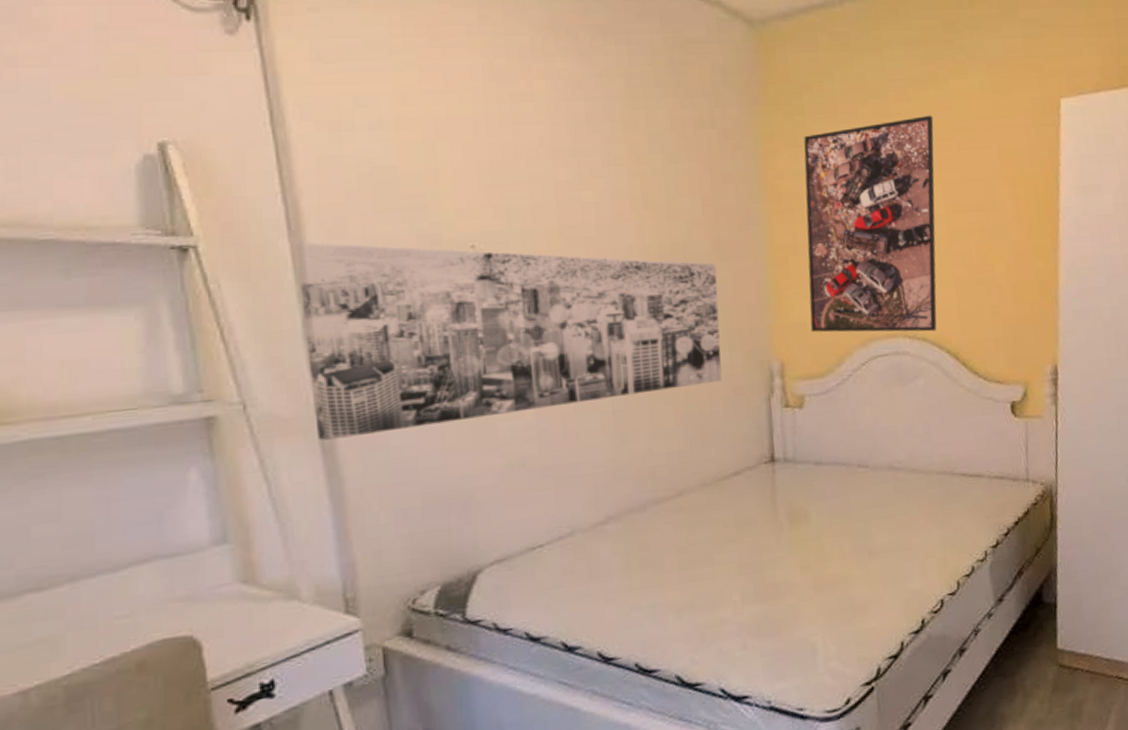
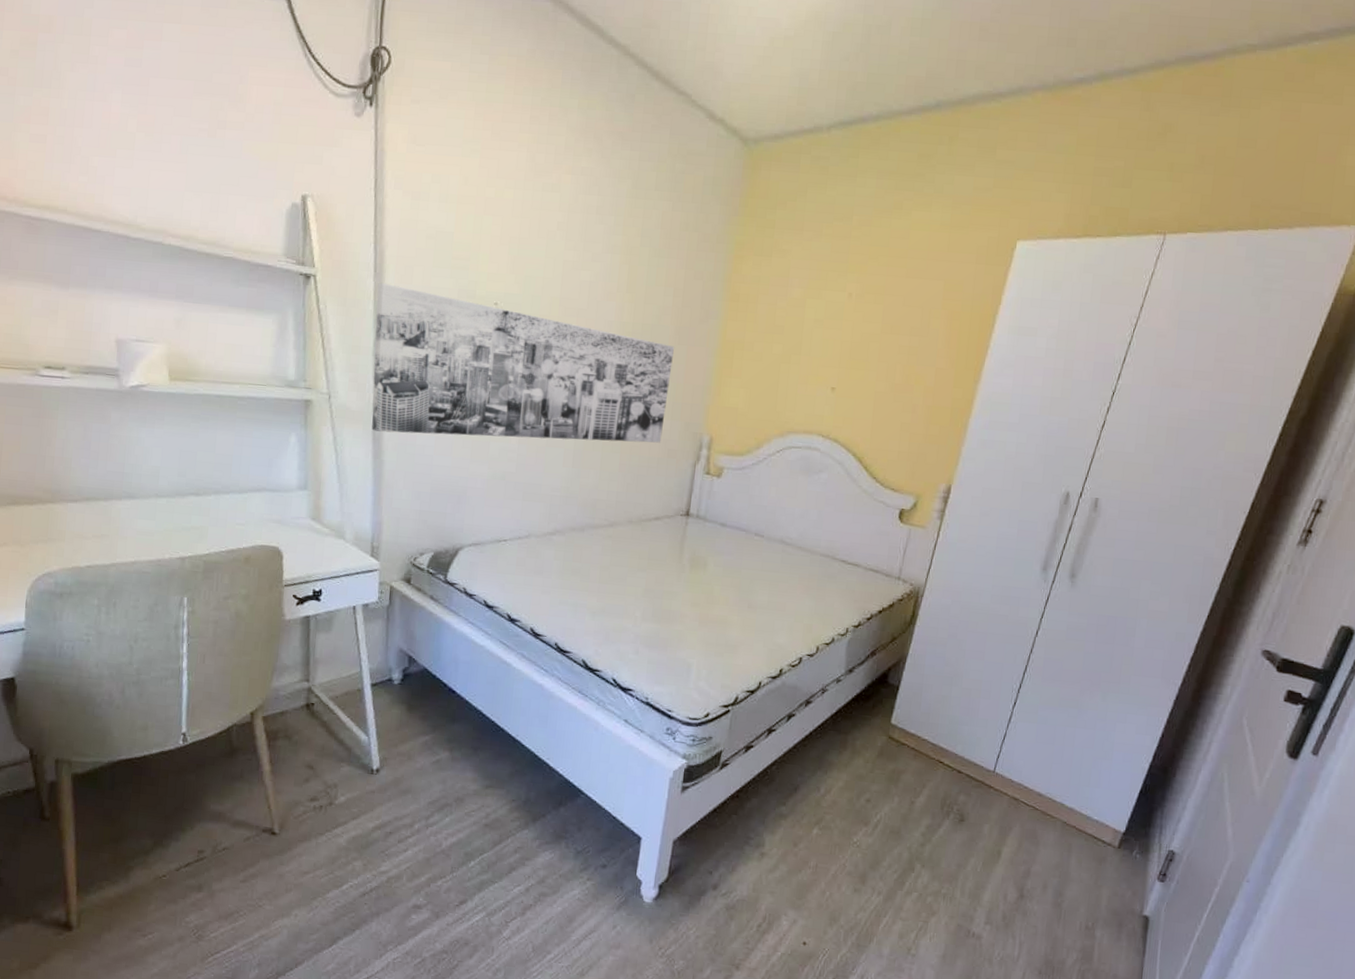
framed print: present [803,115,937,333] -> none [740,241,889,435]

